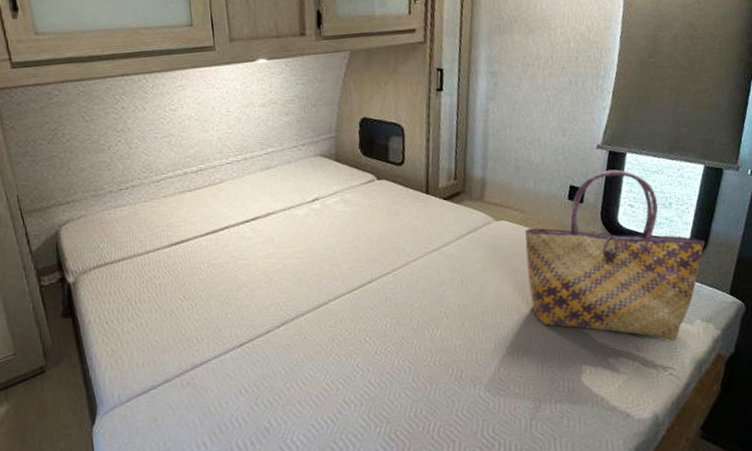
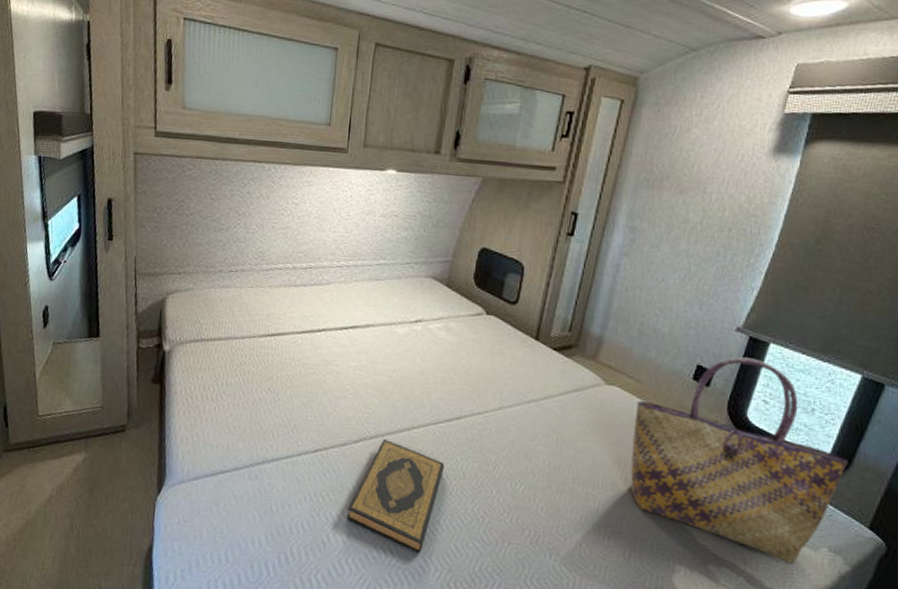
hardback book: none [283,318,366,416] -> present [346,439,445,554]

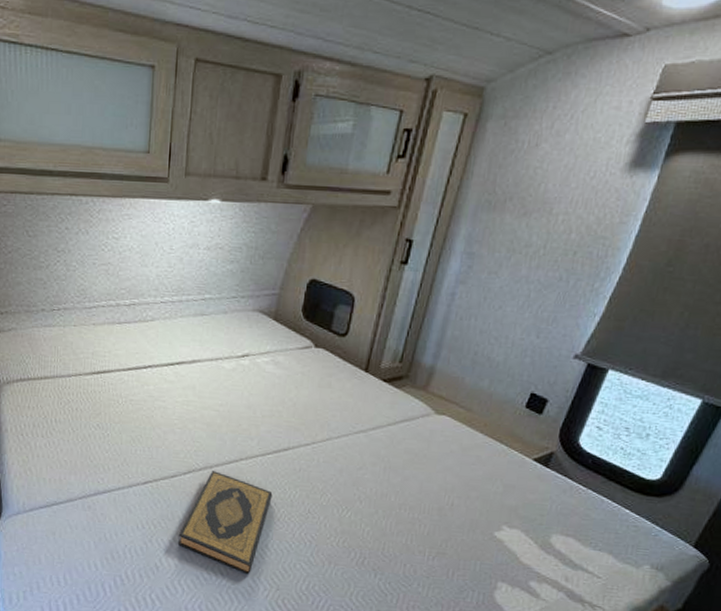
tote bag: present [630,357,848,564] -> none [456,384,679,580]

